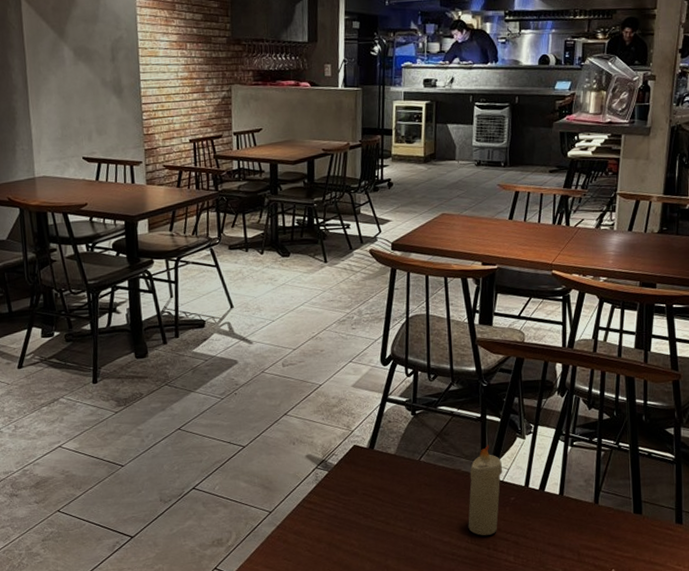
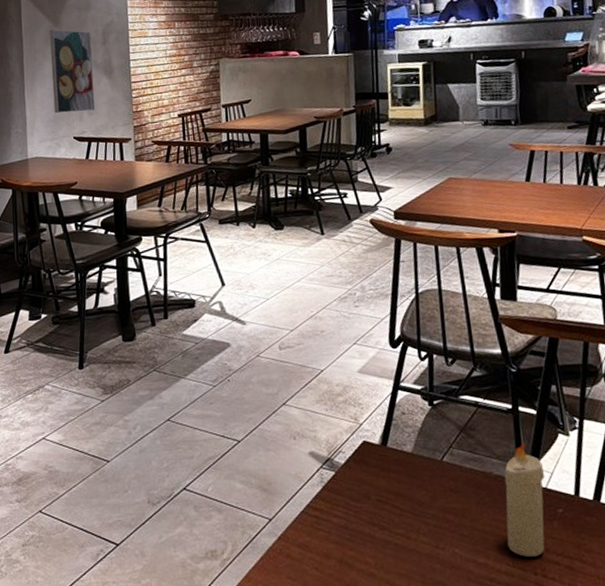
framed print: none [54,41,105,132] -> present [49,29,96,114]

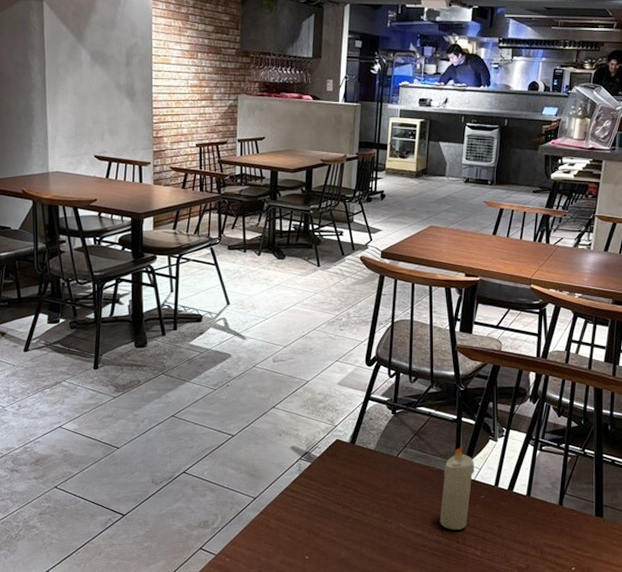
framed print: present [49,29,96,114] -> none [72,45,117,132]

